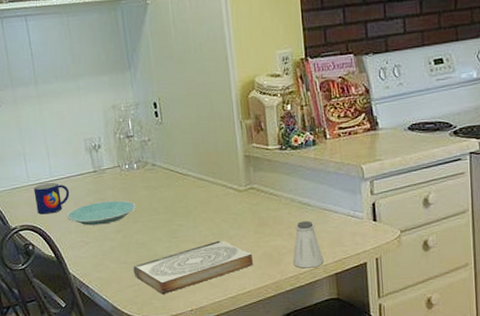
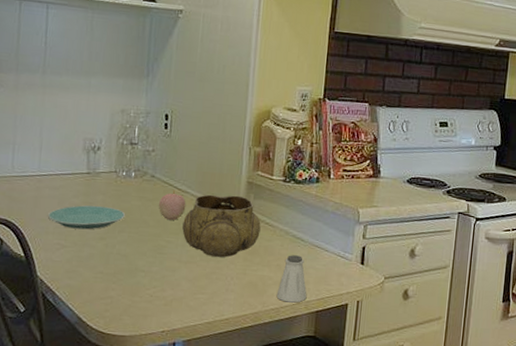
mug: present [33,183,70,215] -> none [15,177,56,210]
book: present [133,240,253,294] -> none [108,262,237,311]
apple: none [163,175,190,205] -> present [158,190,186,221]
decorative bowl: none [190,170,266,234] -> present [182,194,261,258]

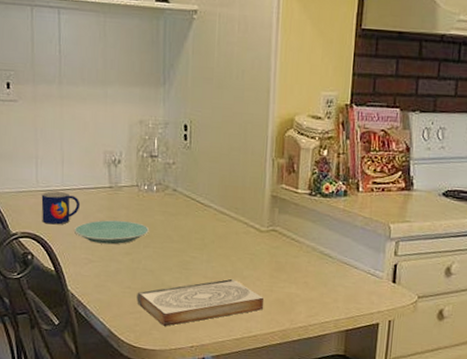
mug: none [15,177,56,210] -> present [41,191,81,225]
book: none [108,262,237,311] -> present [137,278,263,326]
apple: present [158,190,186,221] -> none [181,204,210,236]
decorative bowl: present [182,194,261,258] -> none [207,208,287,274]
saltshaker: present [276,255,307,303] -> none [304,272,336,321]

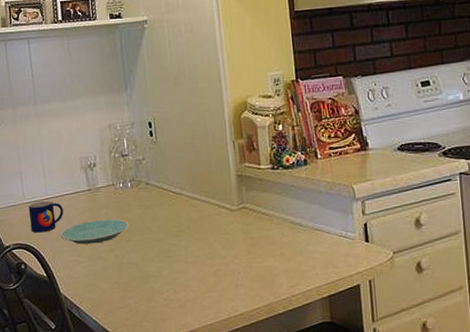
book: present [137,278,263,326] -> none [125,260,245,316]

